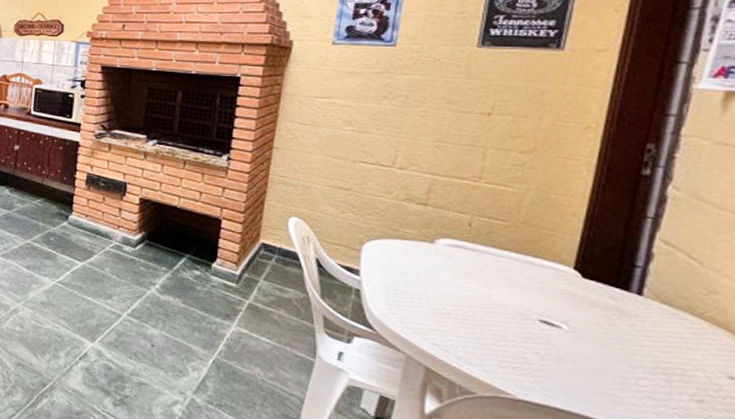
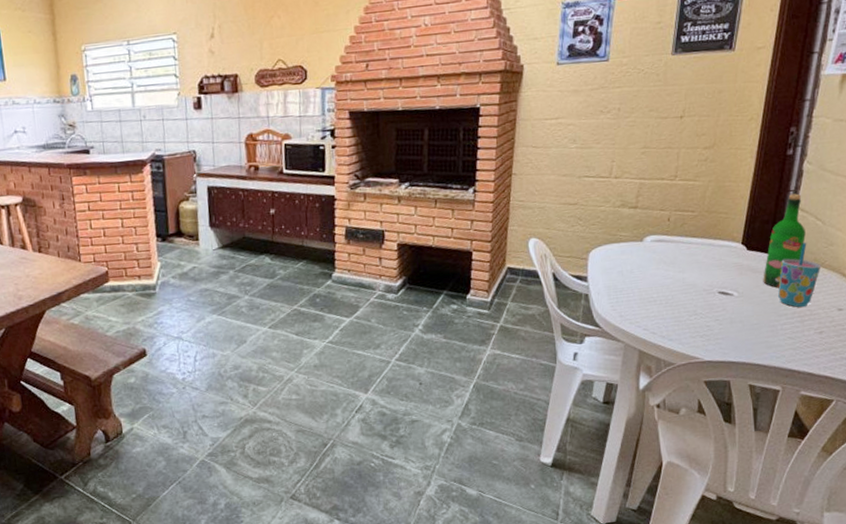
wine bottle: none [606,221,673,332] -> present [763,193,806,288]
cup: none [630,283,699,364] -> present [778,243,821,308]

